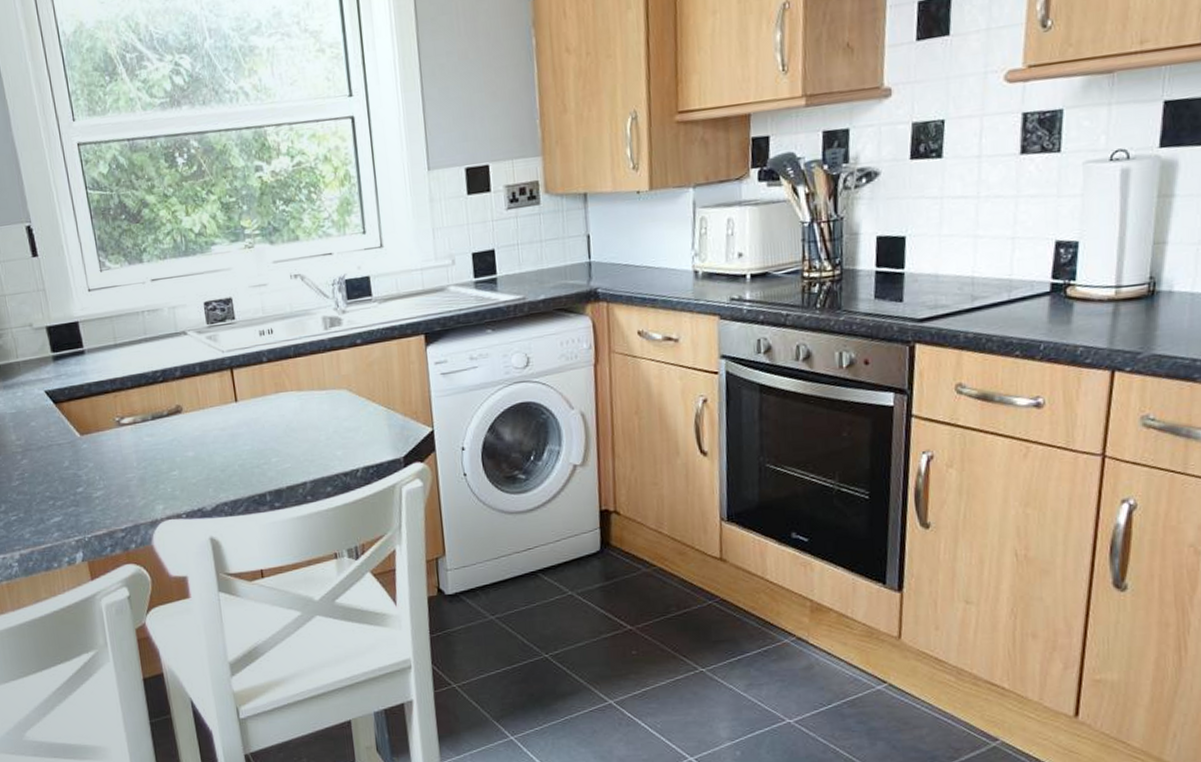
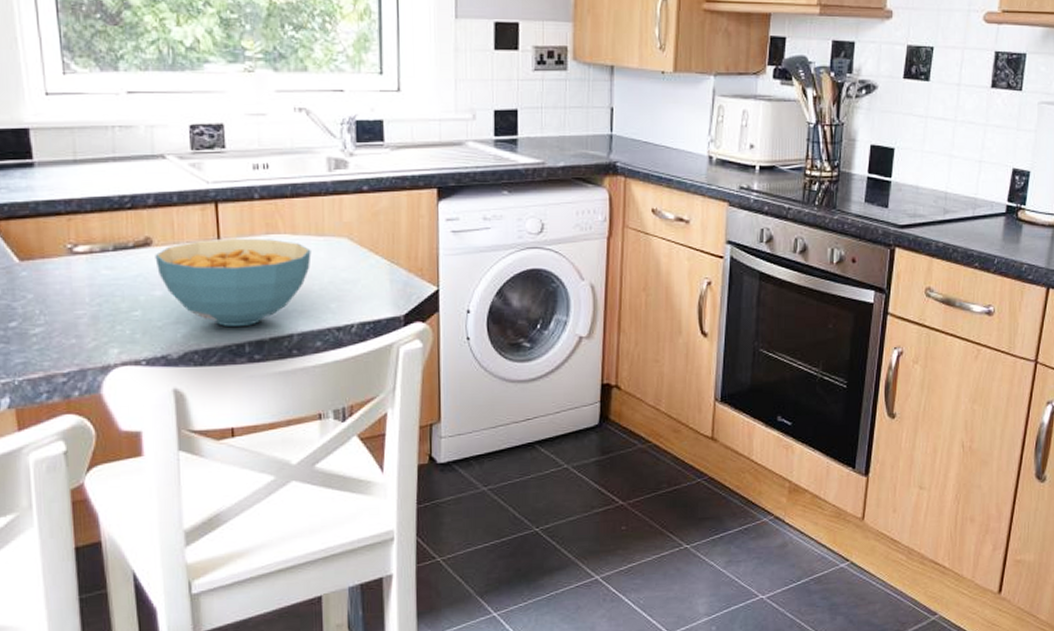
cereal bowl: none [185,396,316,479] -> present [155,238,312,326]

